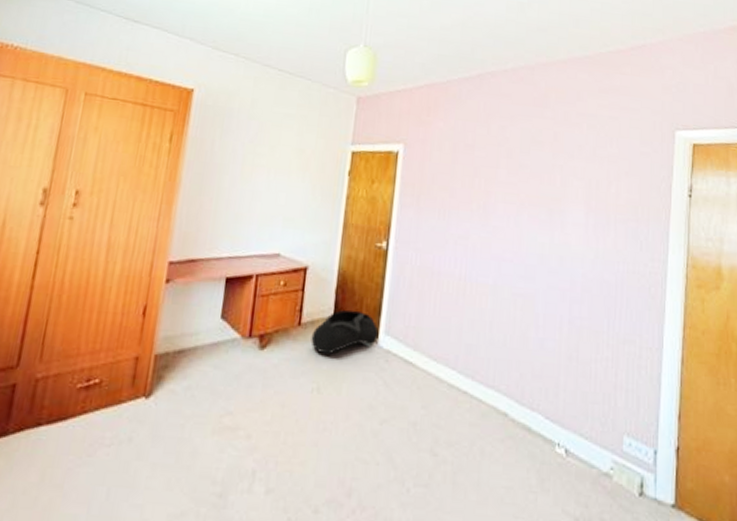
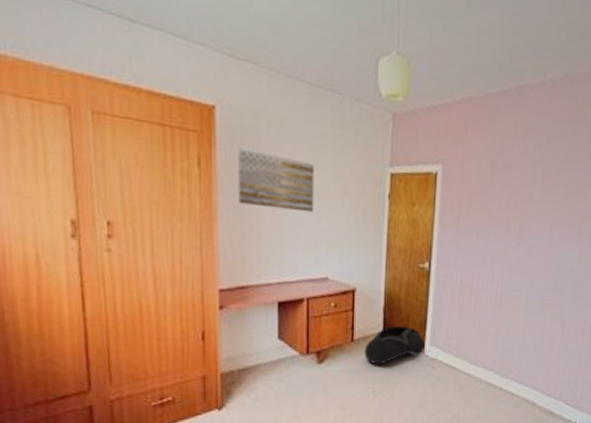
wall art: none [201,126,279,187] -> present [238,148,315,213]

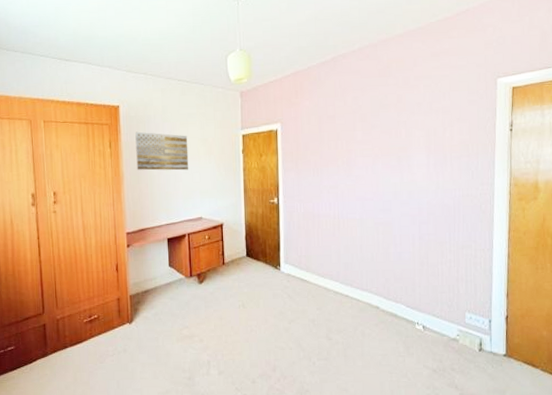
bag: present [364,325,425,365] -> none [233,249,280,282]

